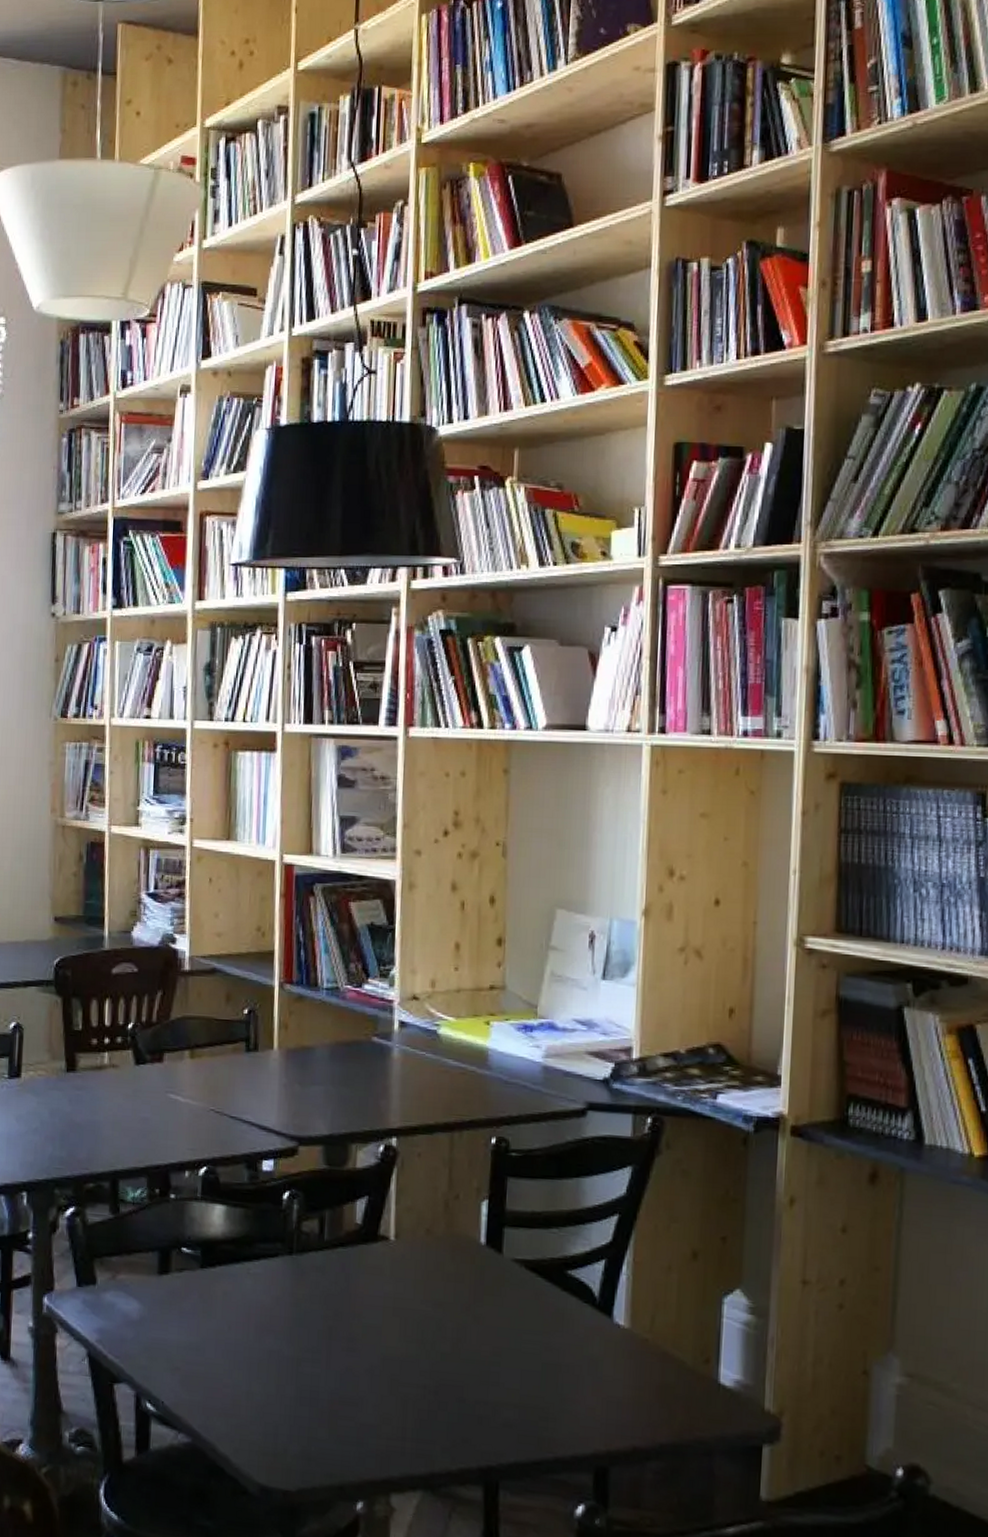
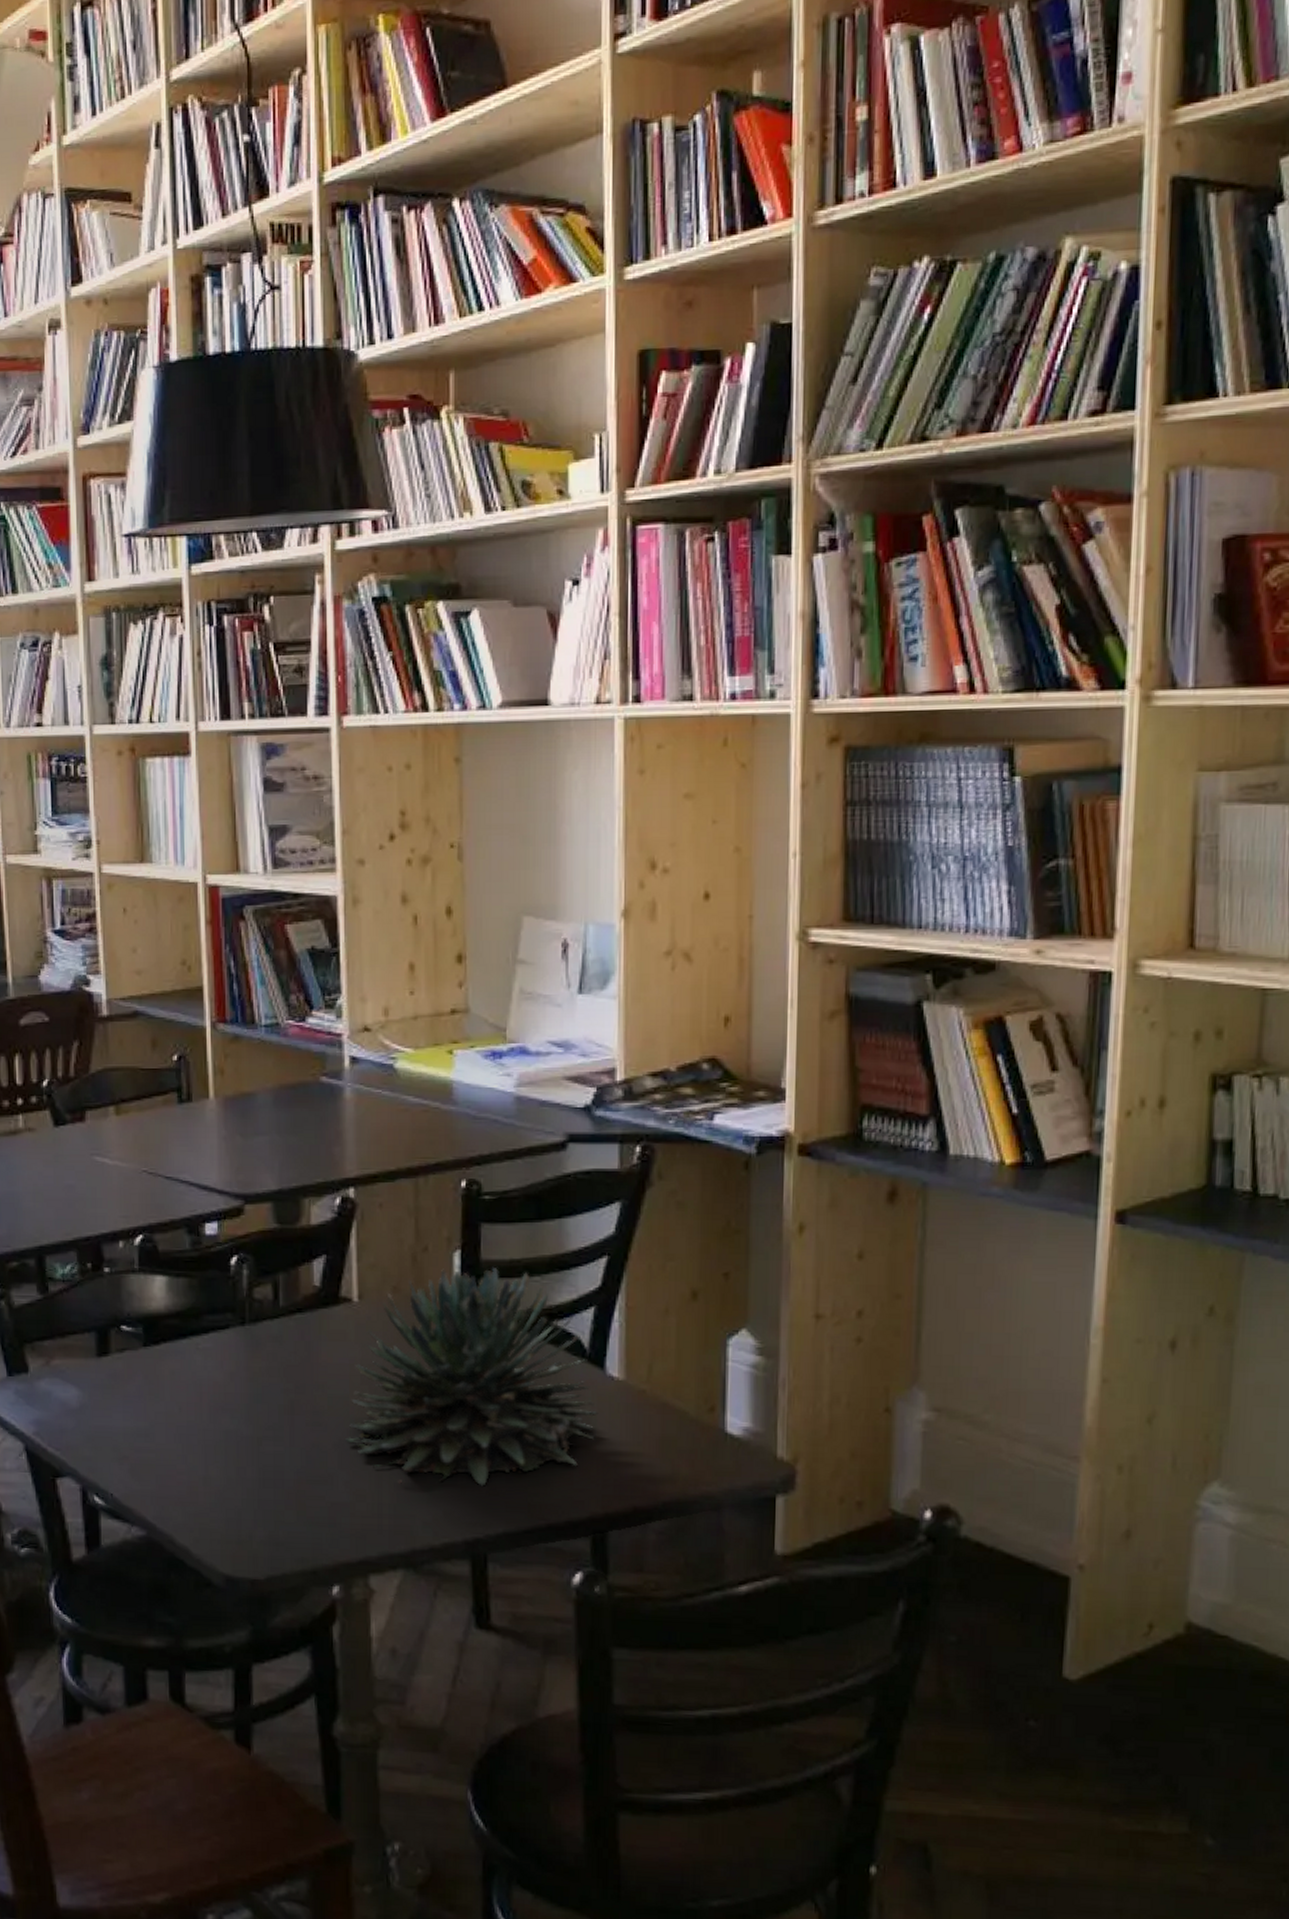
succulent plant: none [376,1216,605,1418] -> present [345,1268,598,1486]

